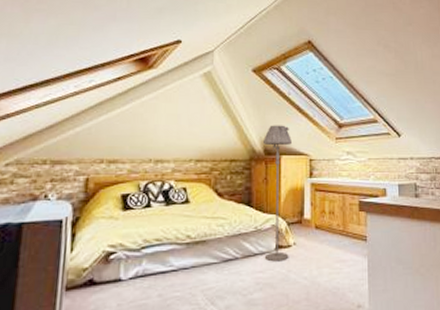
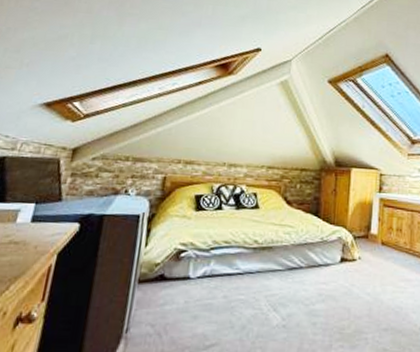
floor lamp: present [263,125,293,262] -> none [330,137,364,275]

